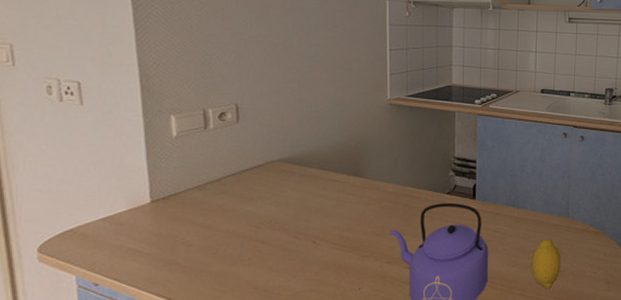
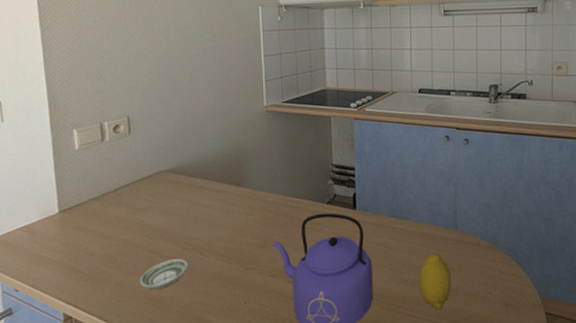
saucer: none [244,248,300,279] -> present [139,259,189,289]

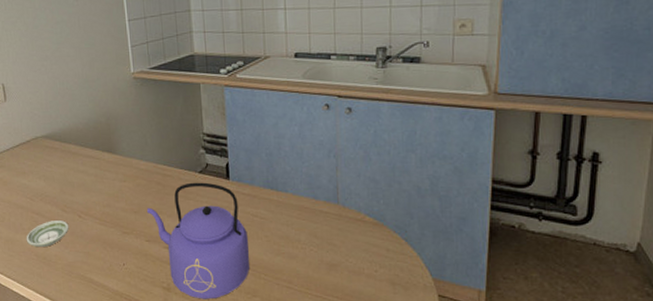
fruit: present [418,253,452,310] -> none [297,227,333,284]

